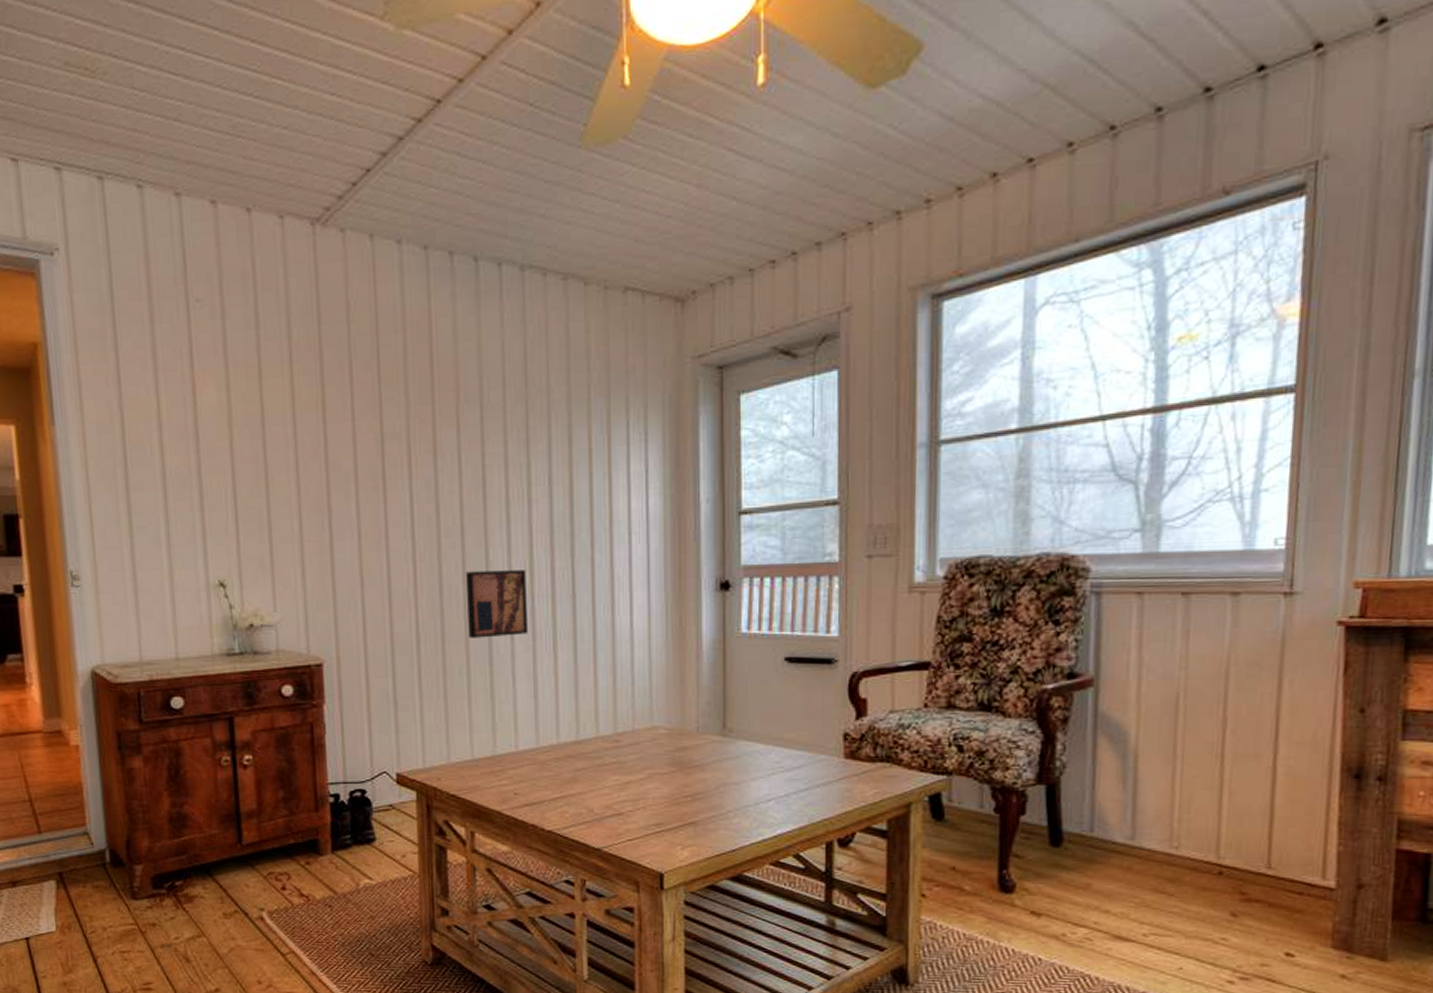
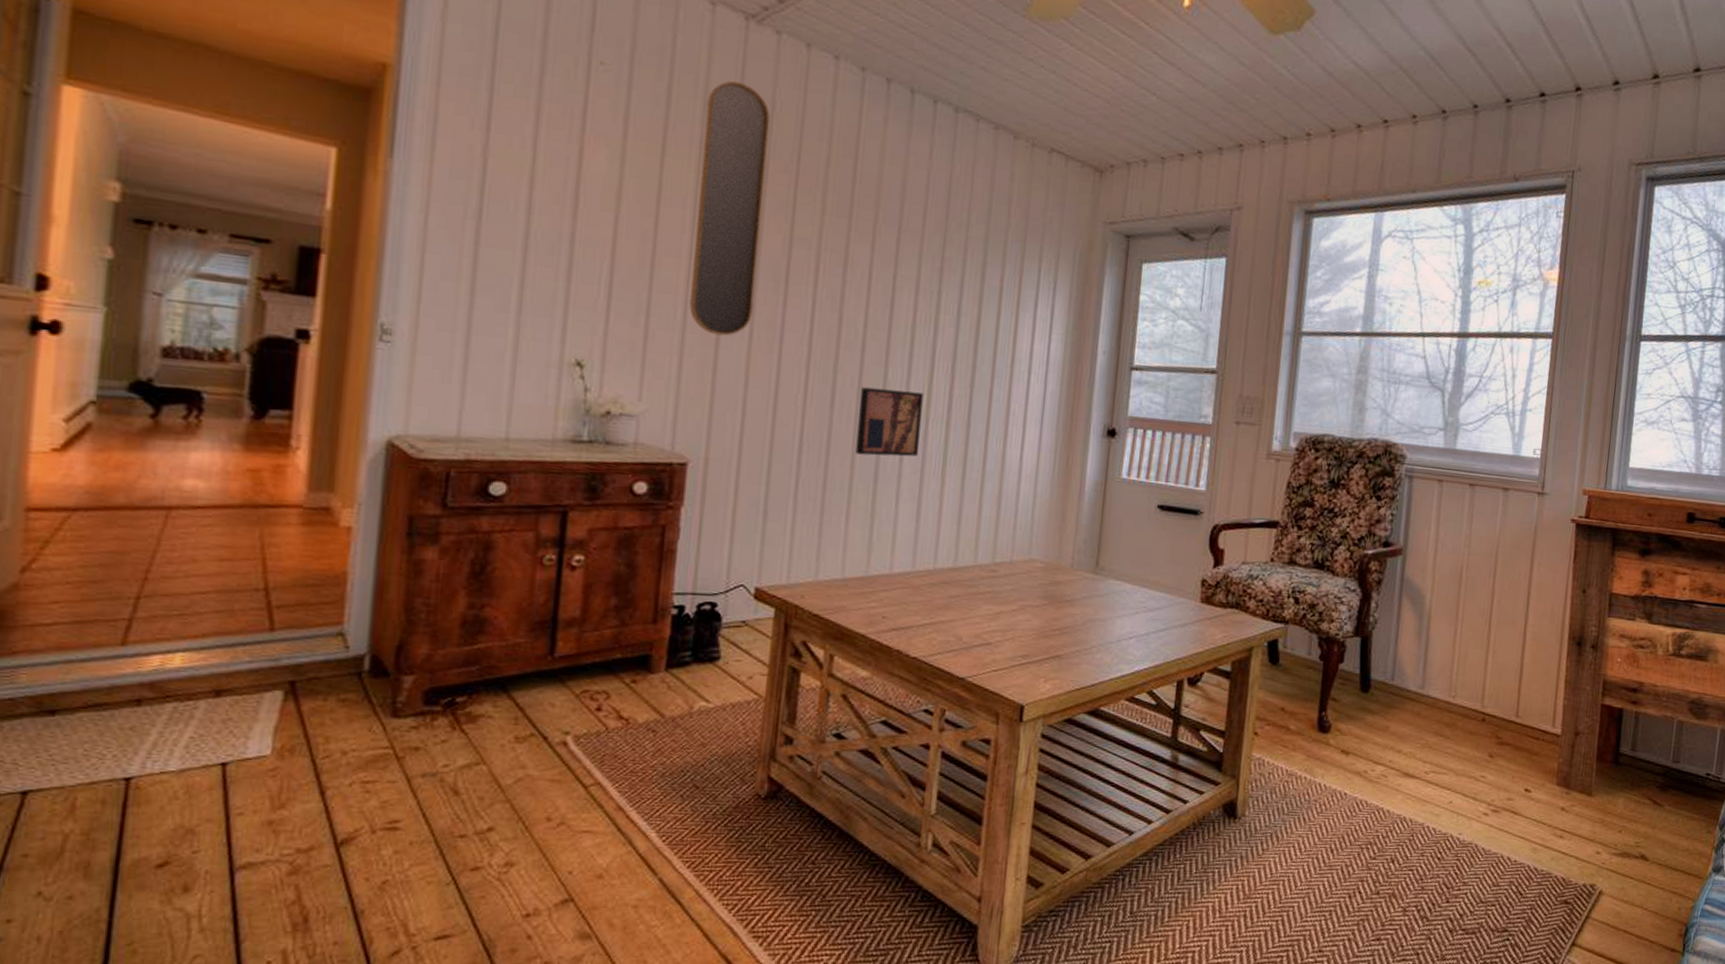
home mirror: none [290,289,358,541] -> present [689,81,770,336]

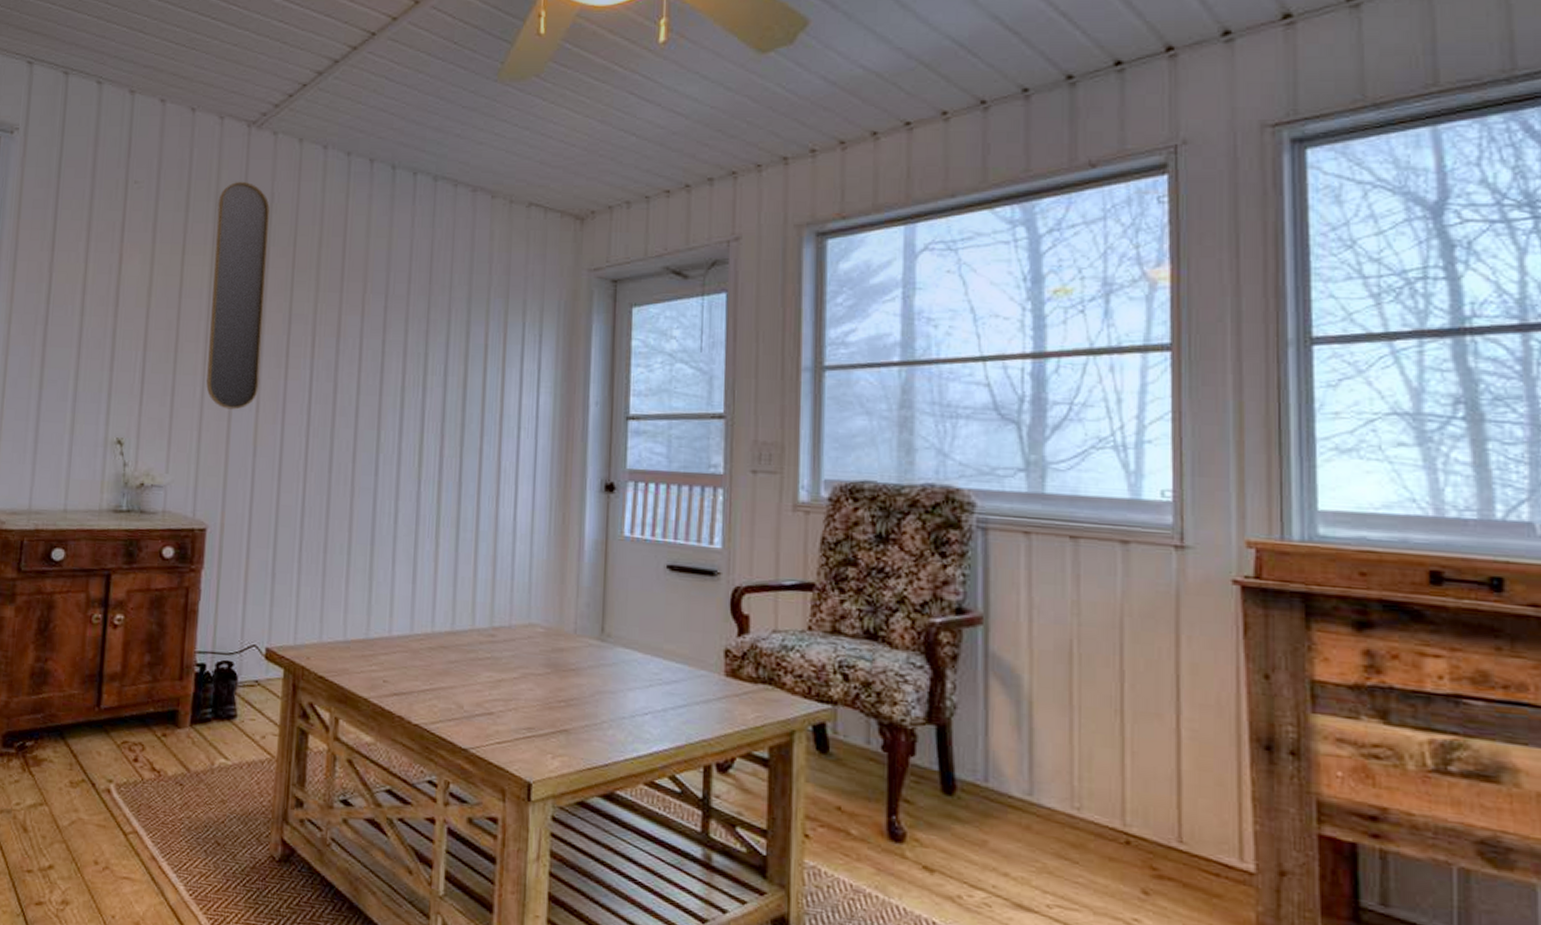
wall art: present [855,387,924,457] -> none [353,451,415,518]

